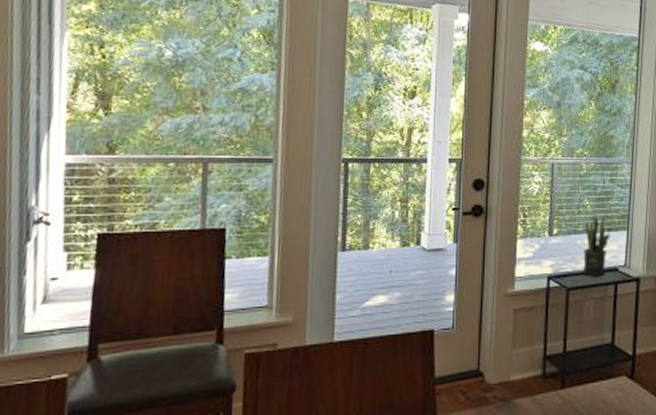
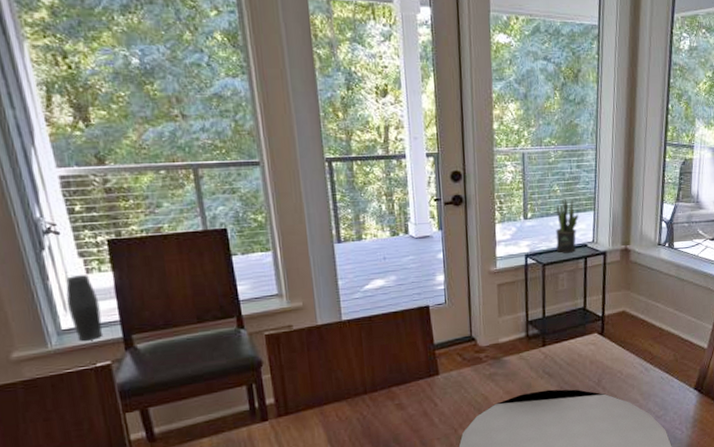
vase: none [37,271,73,347] -> present [66,275,103,341]

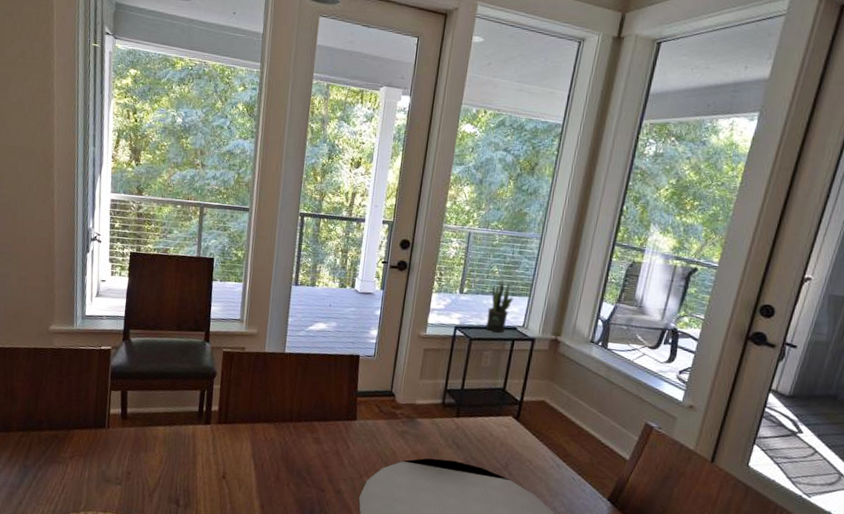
vase: present [66,275,103,341] -> none [93,275,114,328]

